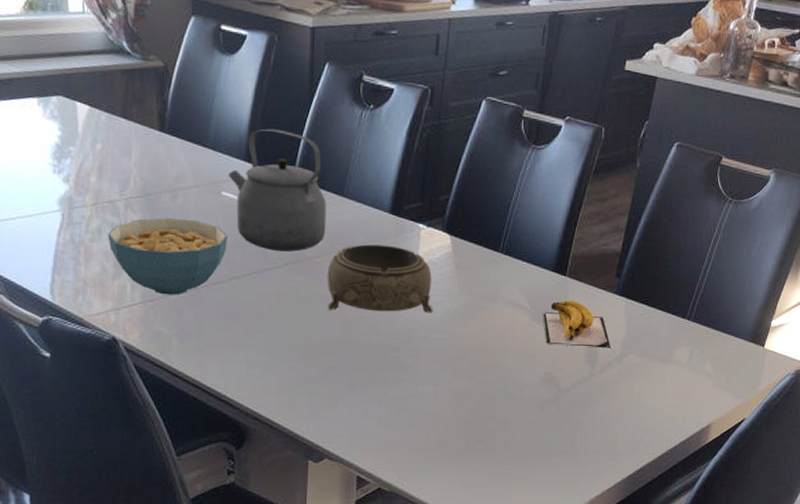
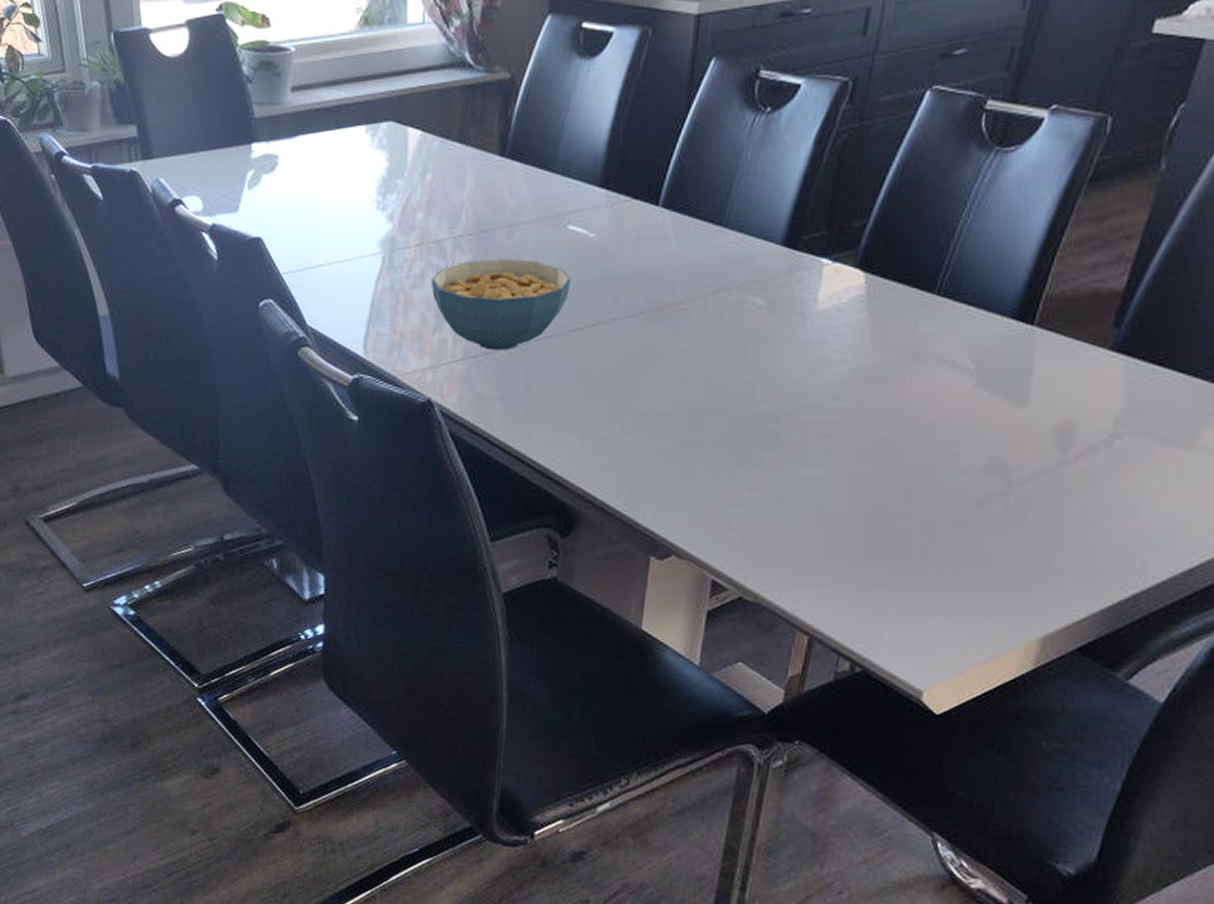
tea kettle: present [227,128,327,252] -> none [576,145,699,297]
decorative bowl: present [327,244,433,313] -> none [690,286,834,375]
banana: present [543,299,612,349] -> none [993,357,1098,427]

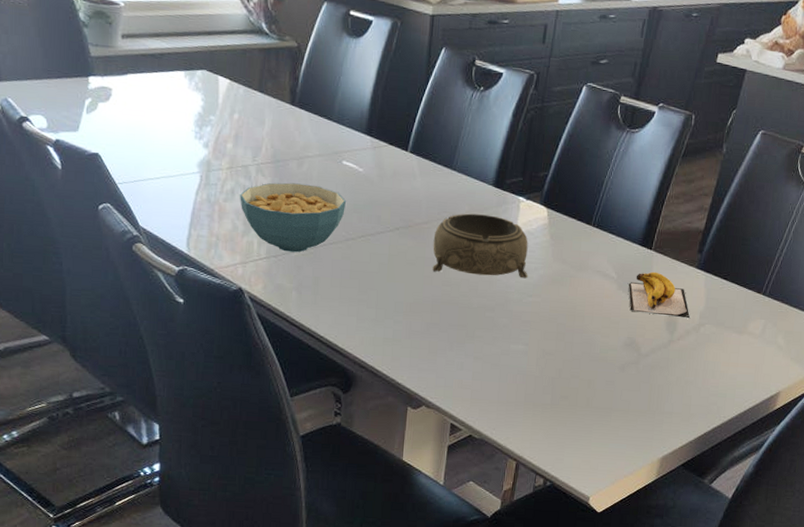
decorative bowl: none [690,286,834,375] -> present [432,213,528,279]
banana: none [993,357,1098,427] -> present [628,271,691,319]

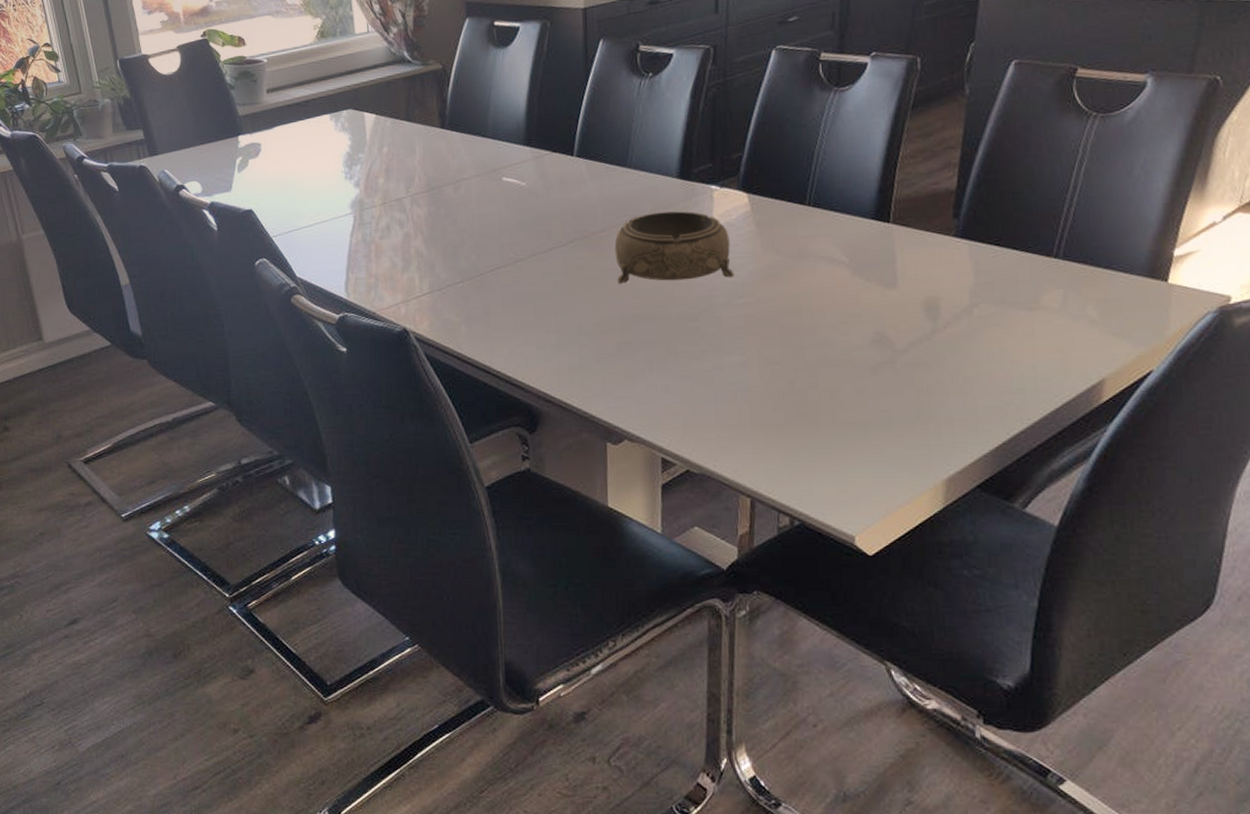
cereal bowl: present [240,182,346,253] -> none [396,208,511,283]
banana: present [628,271,691,319] -> none [865,248,957,301]

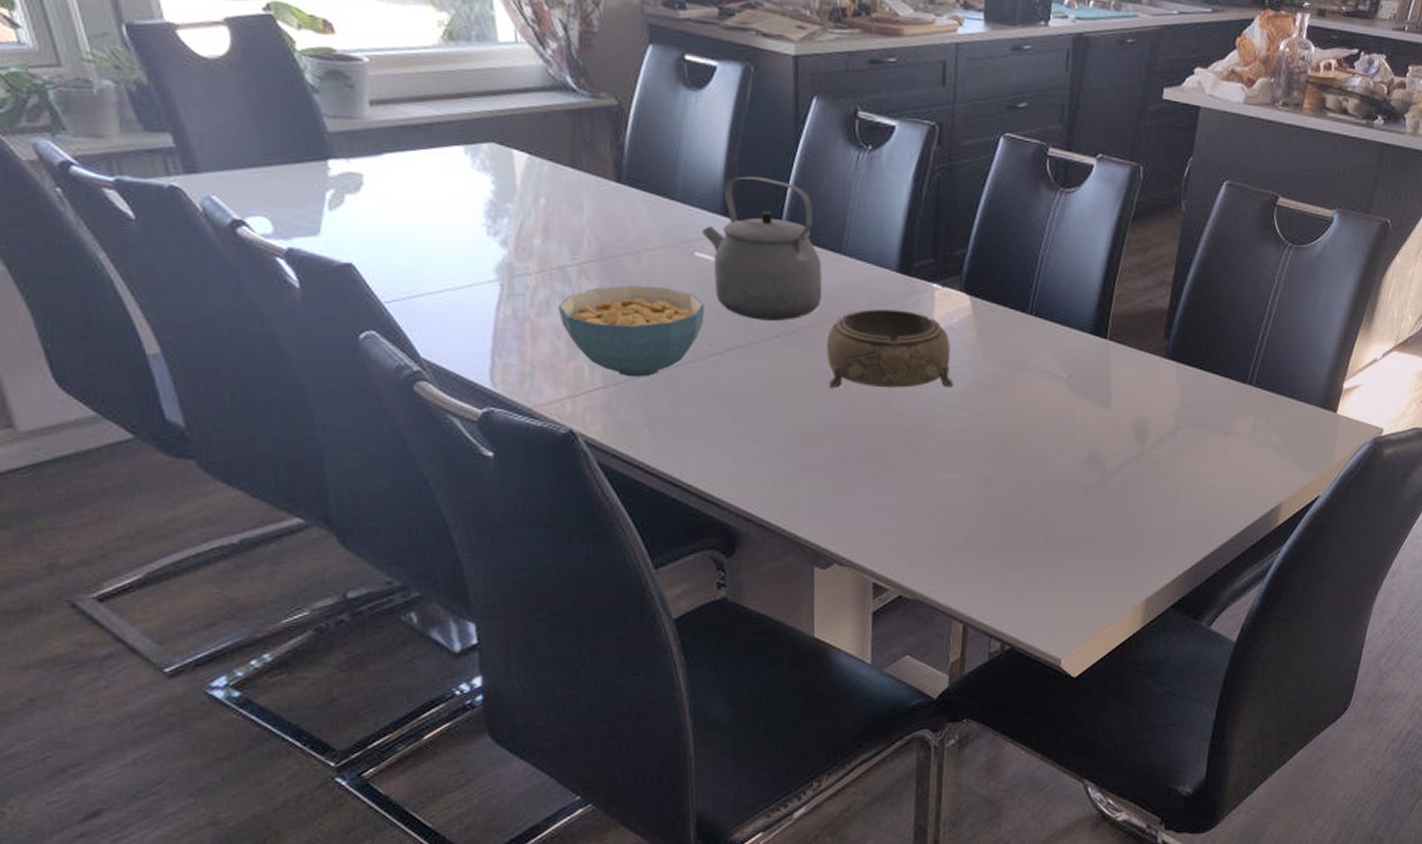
cereal bowl: none [396,208,511,283] -> present [558,285,705,377]
tea kettle: none [507,110,611,230] -> present [701,176,823,321]

